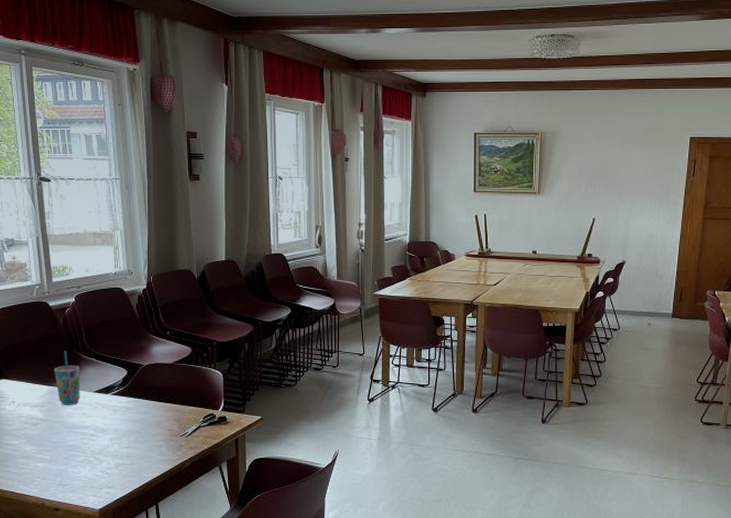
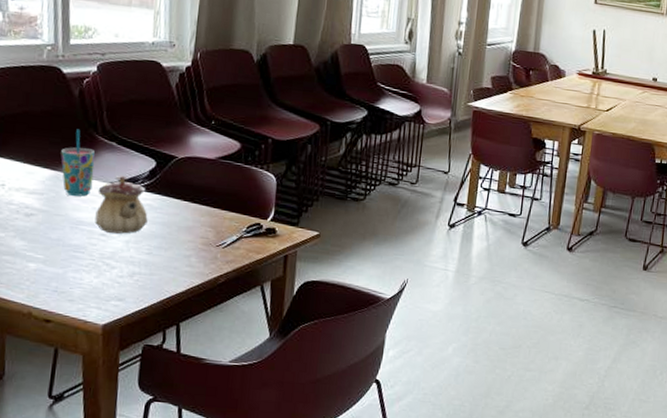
teapot: none [85,384,125,433] -> present [95,175,148,234]

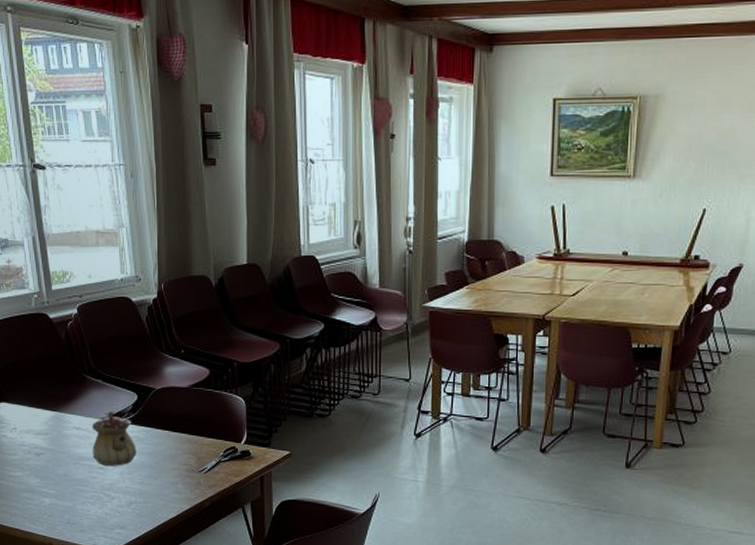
cup: present [61,129,96,197] -> none [57,370,87,434]

